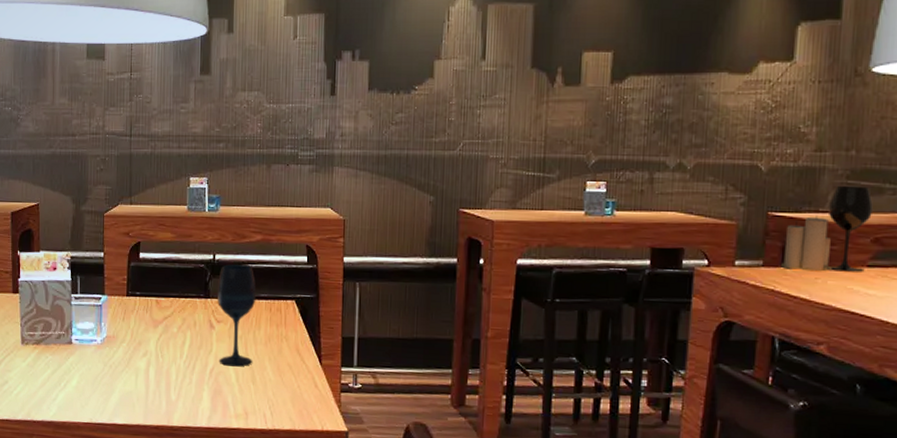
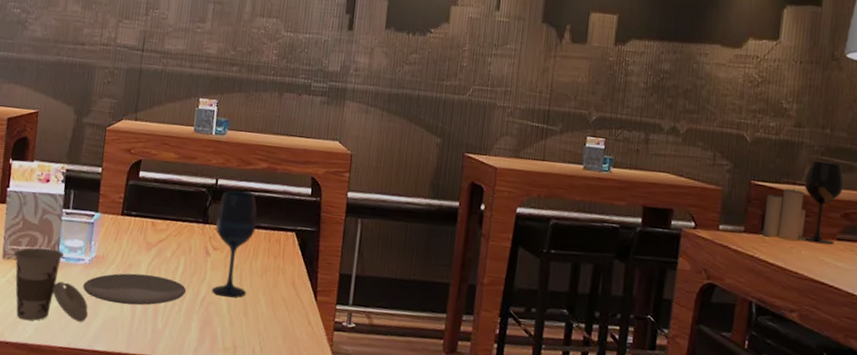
cup: none [31,332,106,400] -> present [14,247,89,322]
plate: none [98,350,195,380] -> present [83,273,187,306]

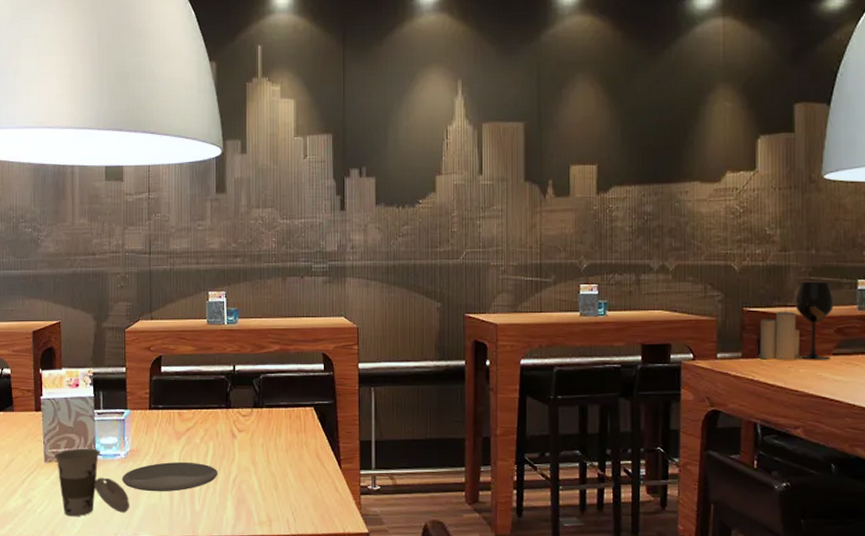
wineglass: present [211,190,257,298] -> none [239,375,276,474]

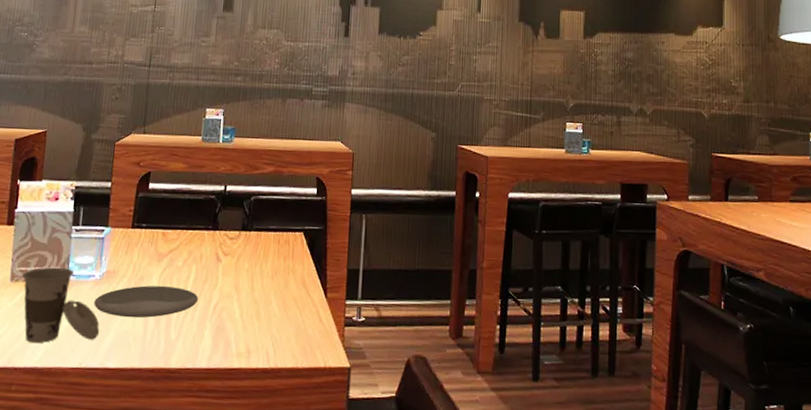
candle: present [757,309,802,361] -> none [724,157,763,206]
wineglass: present [795,281,834,360] -> none [756,131,790,207]

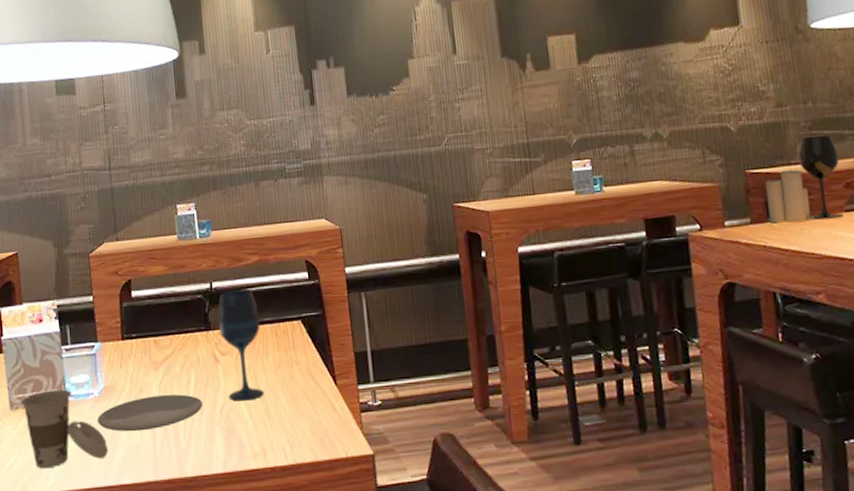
wineglass: none [223,196,266,302] -> present [218,289,264,401]
candle: none [724,157,763,206] -> present [765,168,814,224]
wineglass: none [756,131,790,207] -> present [798,135,844,220]

